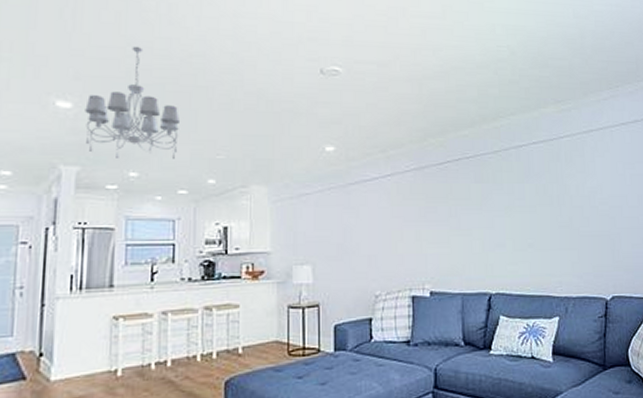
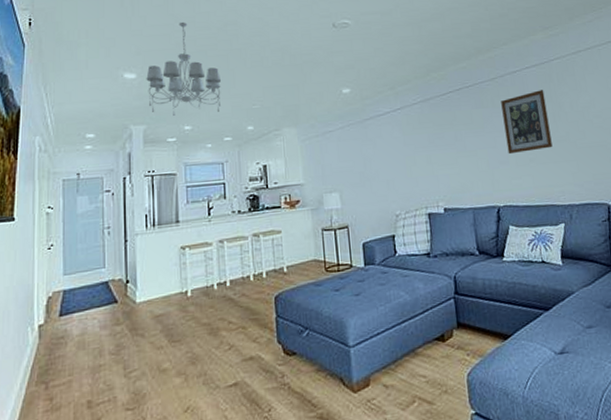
wall art: none [503,169,554,237] -> present [501,90,553,155]

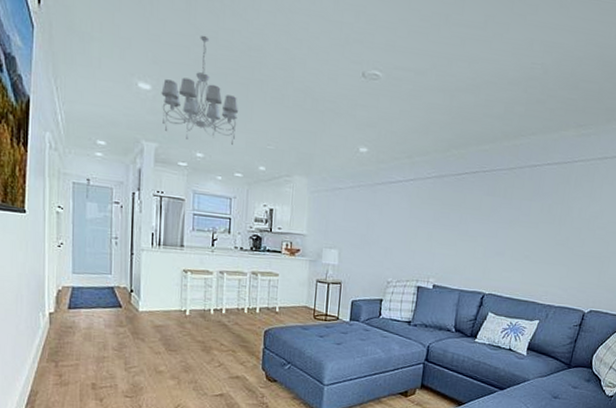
wall art: present [501,90,553,155] -> none [506,189,558,250]

